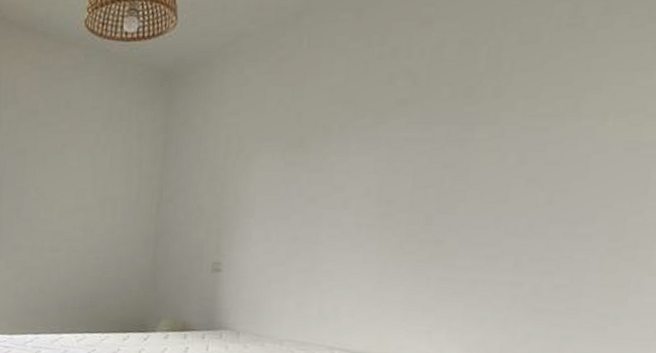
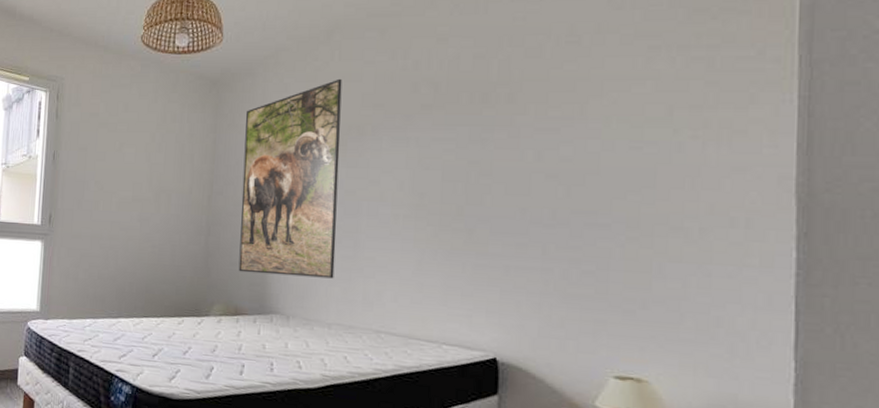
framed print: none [187,69,310,293] -> present [238,78,342,279]

